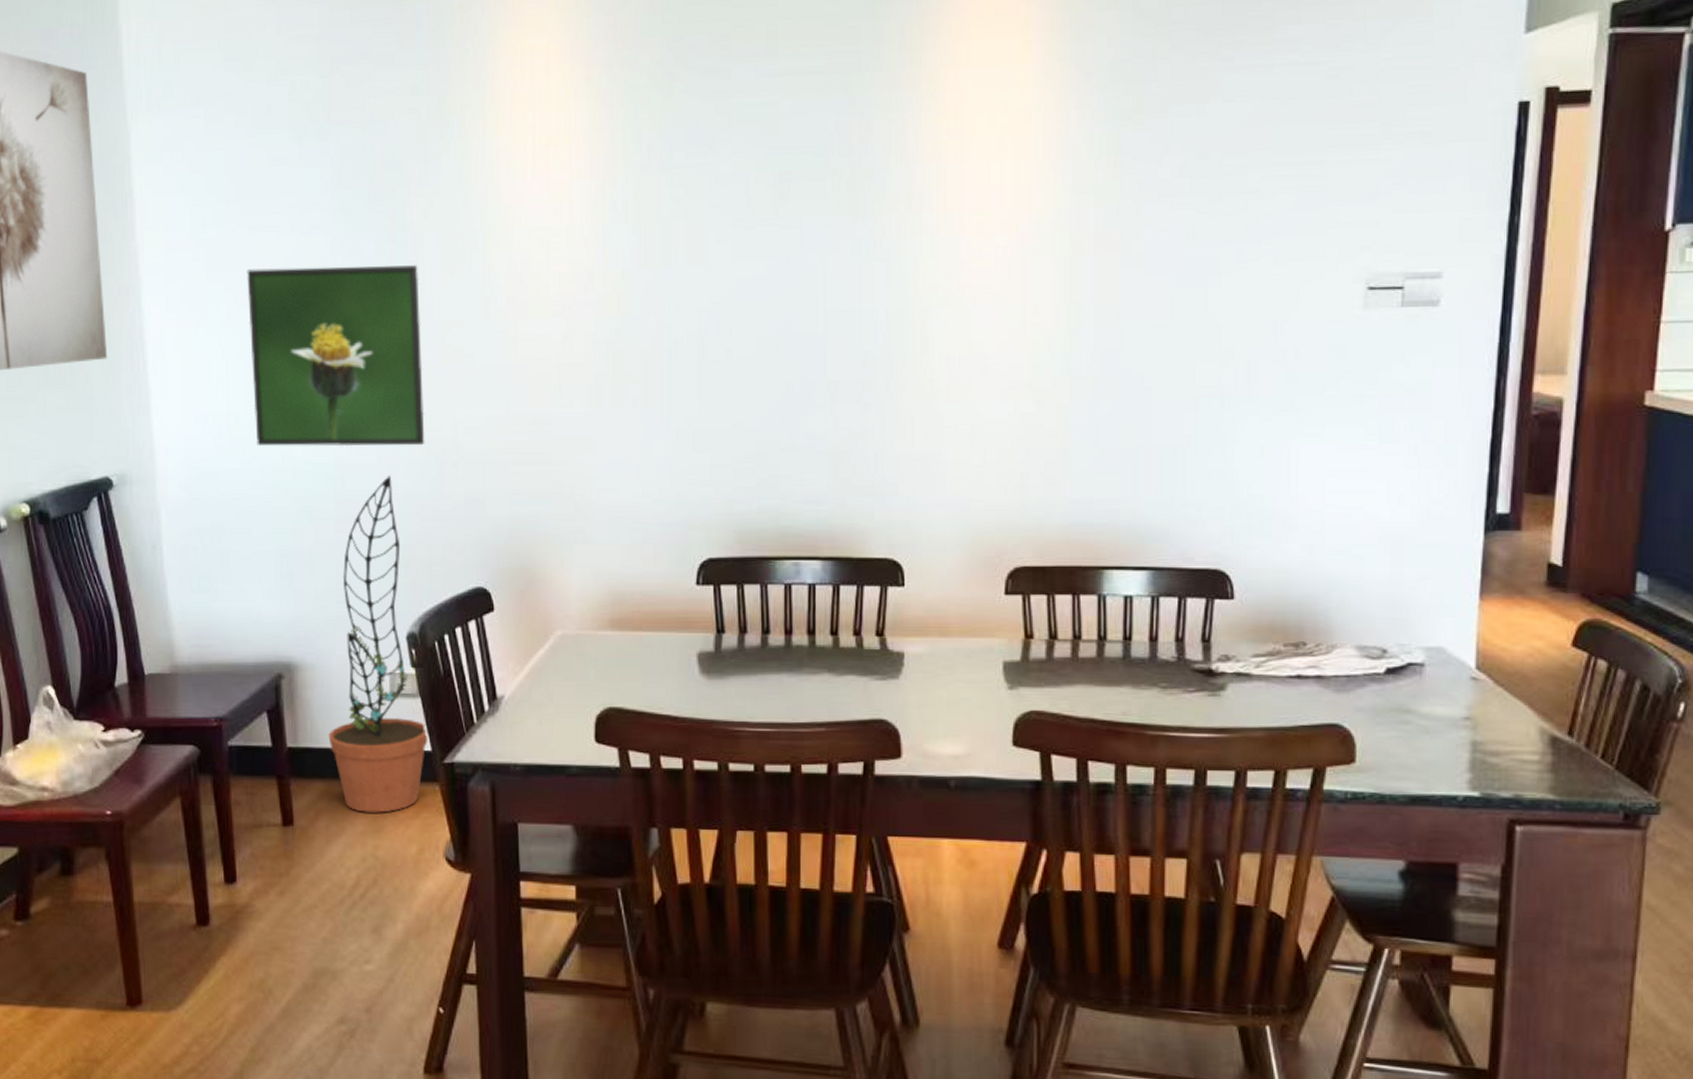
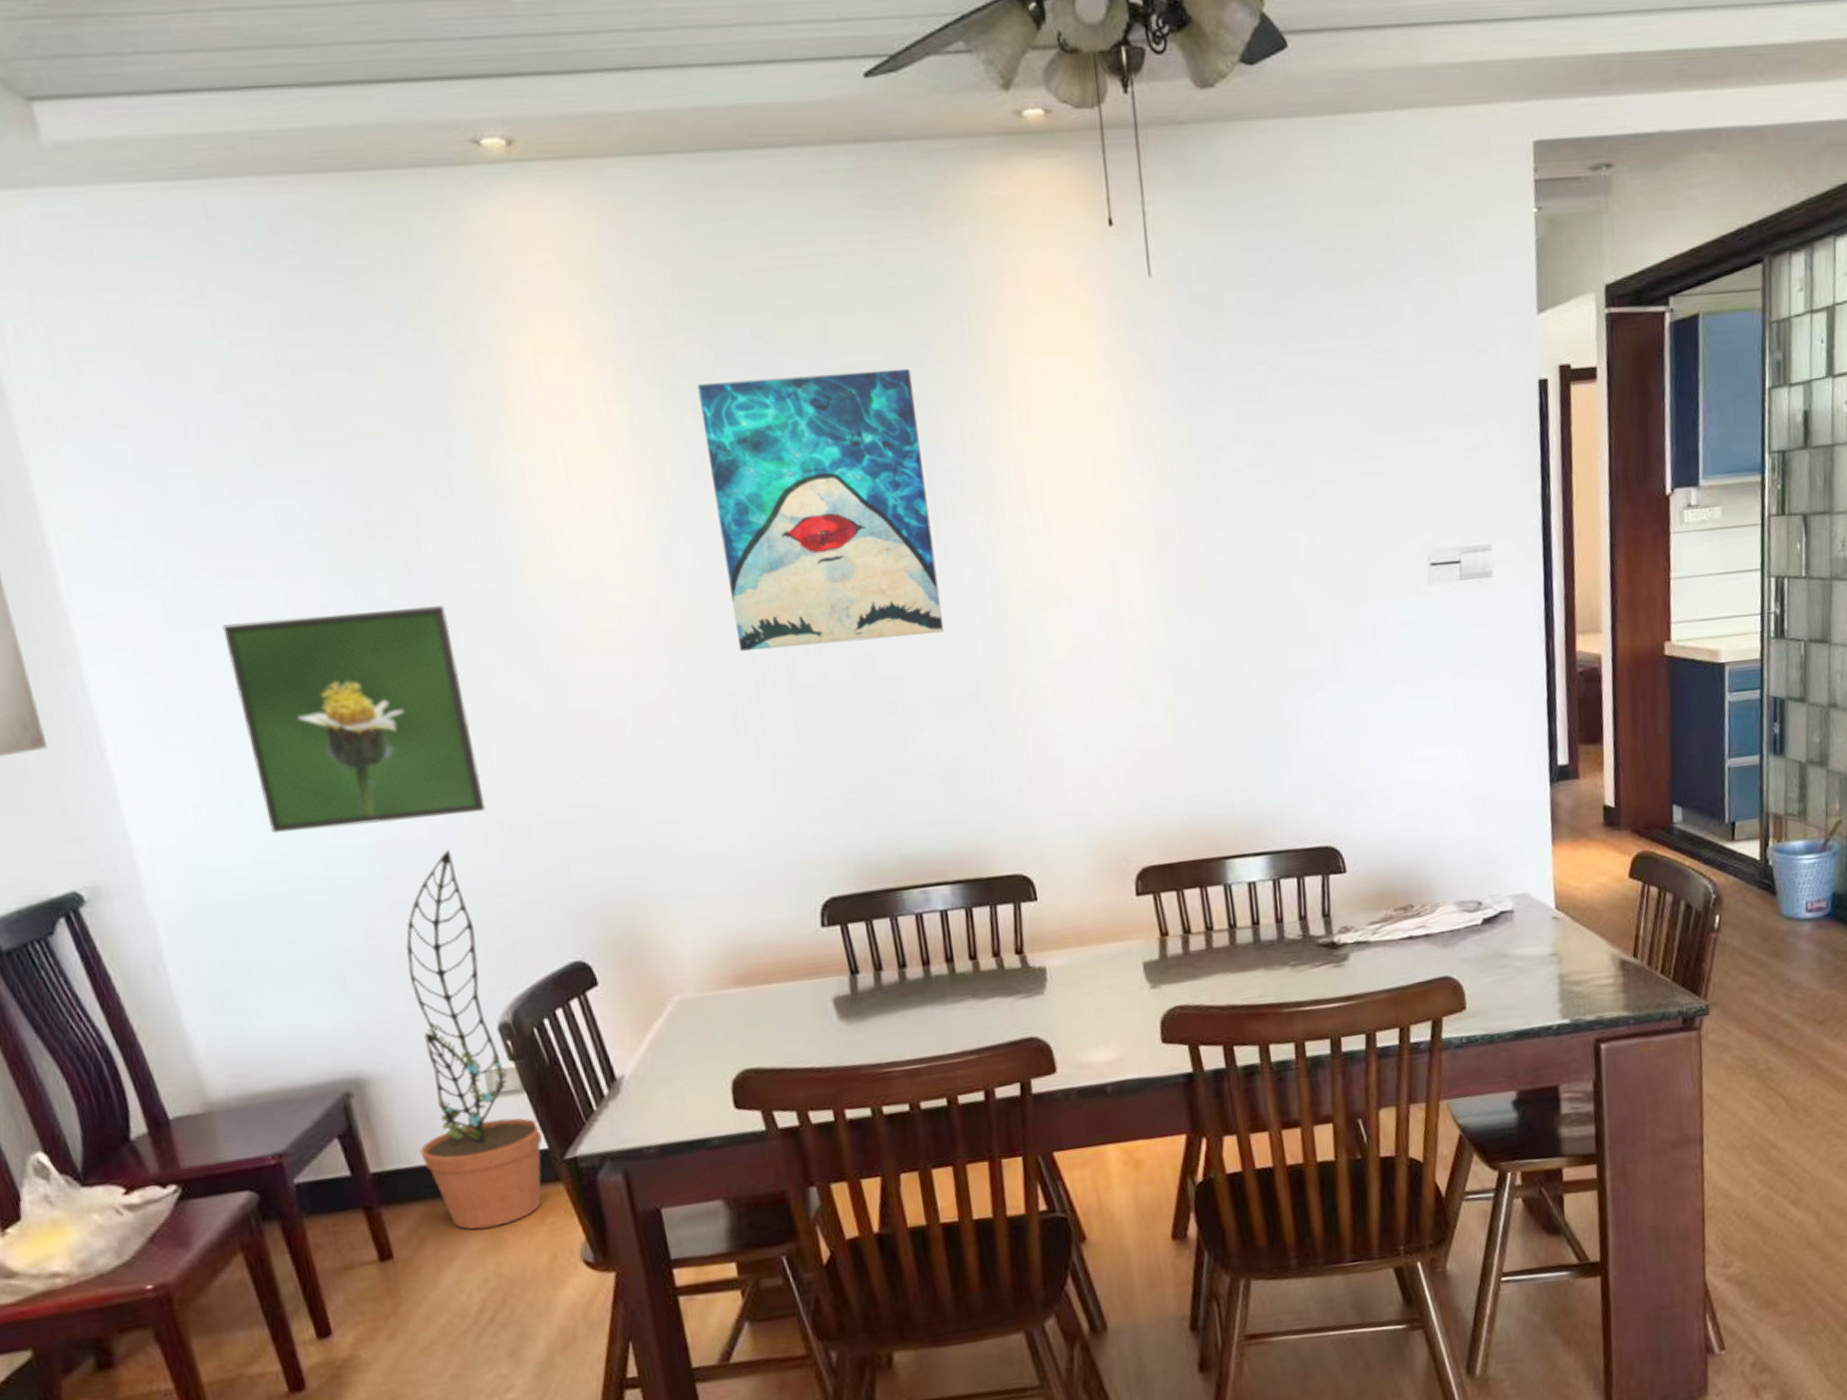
wall art: none [655,73,849,324] -> present [697,368,945,651]

